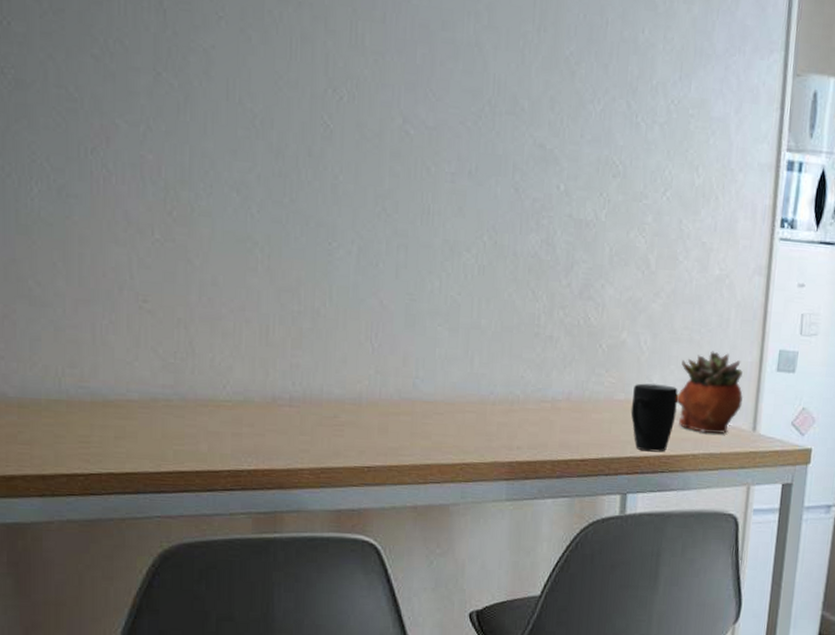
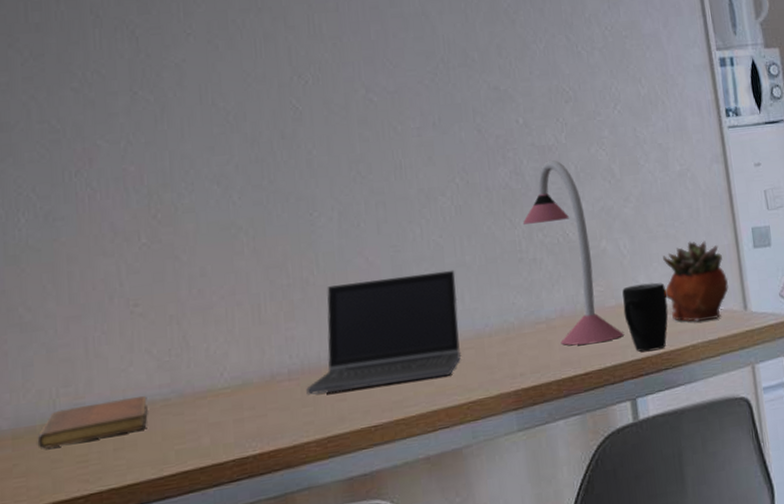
notebook: none [42,389,150,425] -> present [37,396,148,449]
laptop computer: none [305,322,469,434] -> present [306,269,462,395]
desk lamp: none [546,237,627,434] -> present [523,160,624,346]

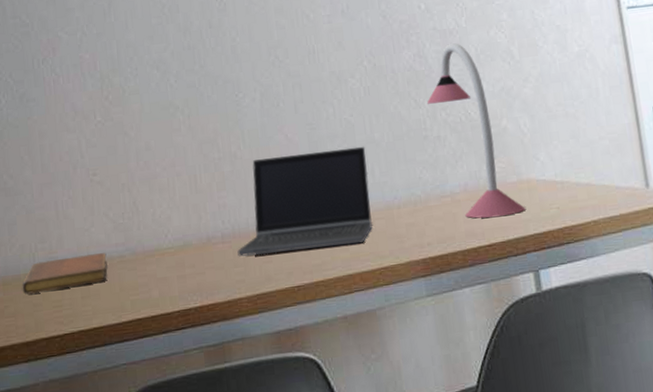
mug: present [622,282,669,352] -> none [523,160,569,226]
succulent planter: present [663,240,729,322] -> none [563,119,630,198]

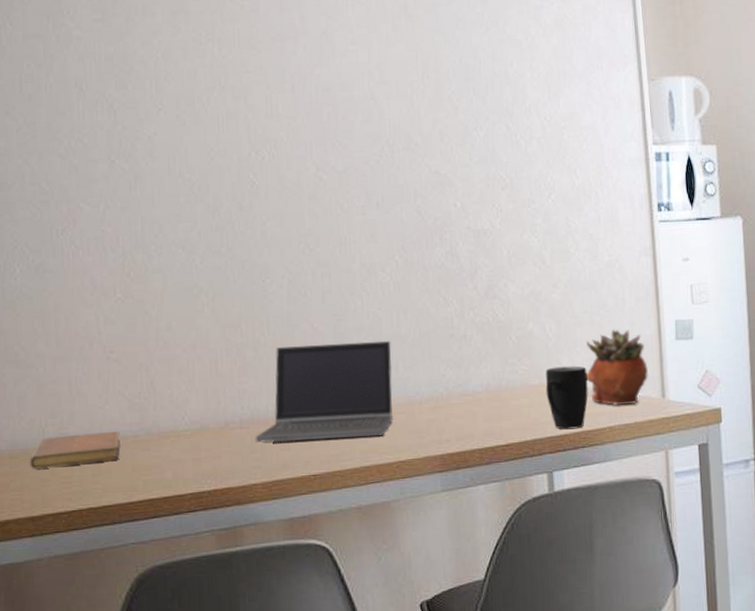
desk lamp: present [427,43,526,219] -> none [456,244,544,419]
mug: none [523,160,569,226] -> present [545,365,588,430]
succulent planter: none [563,119,630,198] -> present [586,329,649,405]

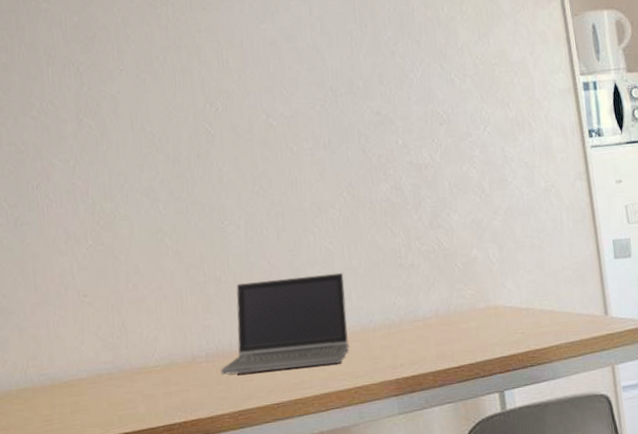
notebook: present [29,432,121,469] -> none [13,370,97,409]
mug: present [545,365,588,430] -> none [491,288,534,350]
succulent planter: present [586,329,649,405] -> none [529,251,590,324]

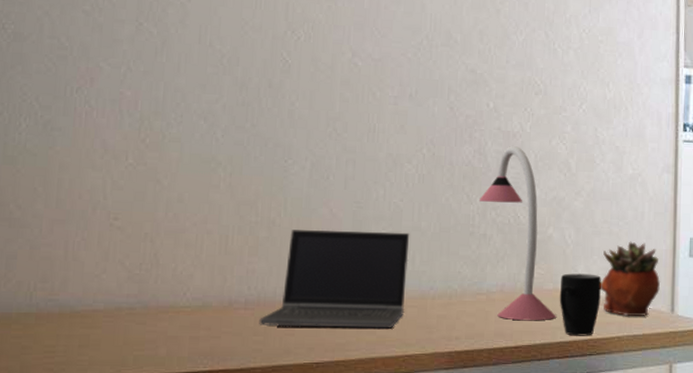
desk lamp: none [403,177,493,342] -> present [480,146,556,321]
mug: none [491,288,534,350] -> present [559,273,601,336]
succulent planter: none [529,251,590,324] -> present [600,241,661,316]

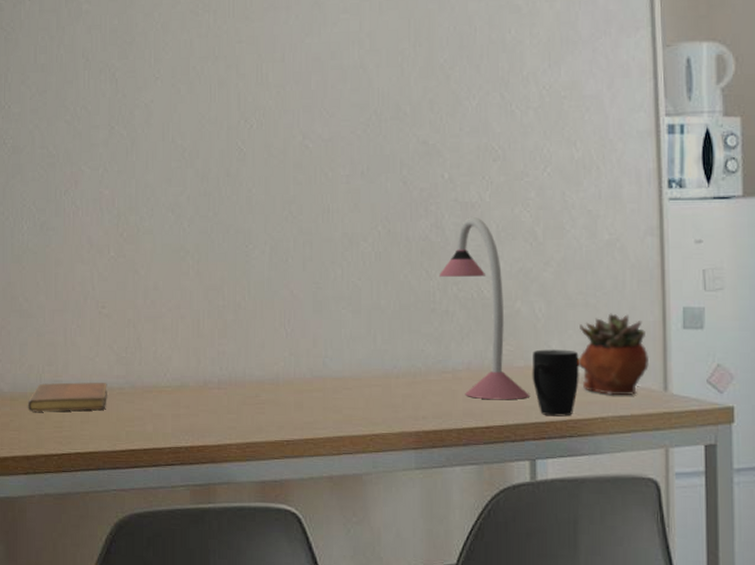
notebook: none [11,301,115,335] -> present [27,382,107,412]
laptop computer: present [259,230,410,329] -> none [232,311,370,408]

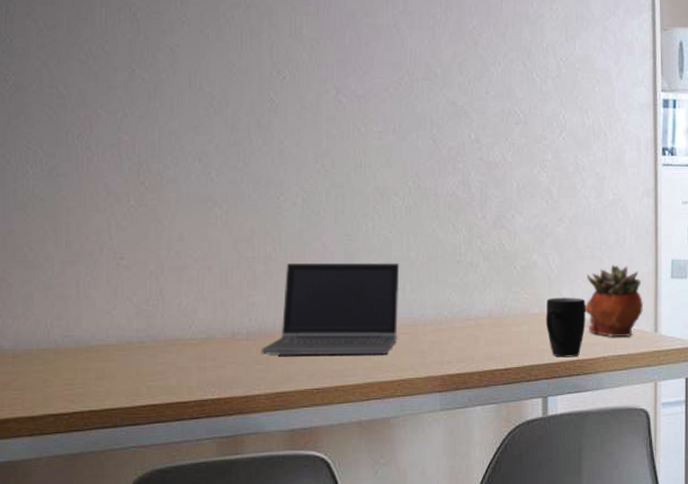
notebook: present [27,382,107,412] -> none [33,337,126,370]
laptop computer: none [232,311,370,408] -> present [261,262,400,356]
desk lamp: present [439,217,529,400] -> none [465,176,543,344]

